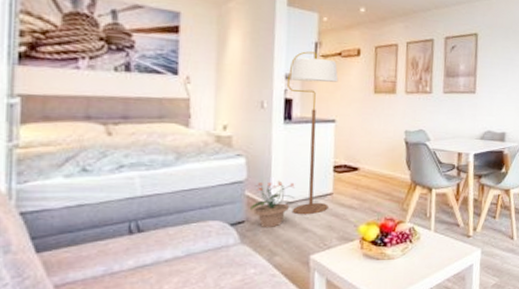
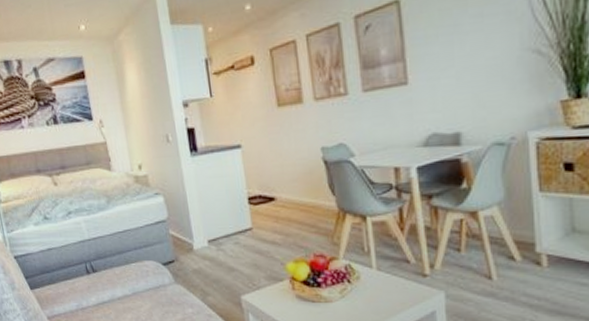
potted plant: present [250,180,295,229] -> none [177,217,215,268]
floor lamp: present [286,51,339,215] -> none [185,70,250,253]

